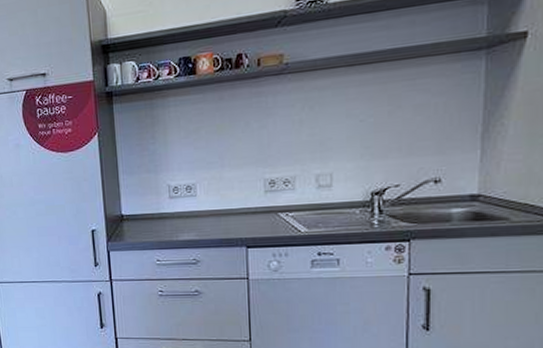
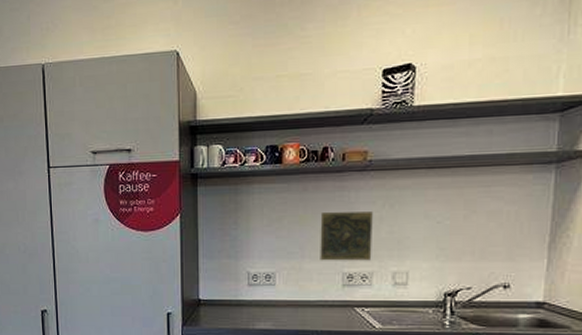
decorative tile: none [238,115,294,169] -> present [320,212,373,261]

